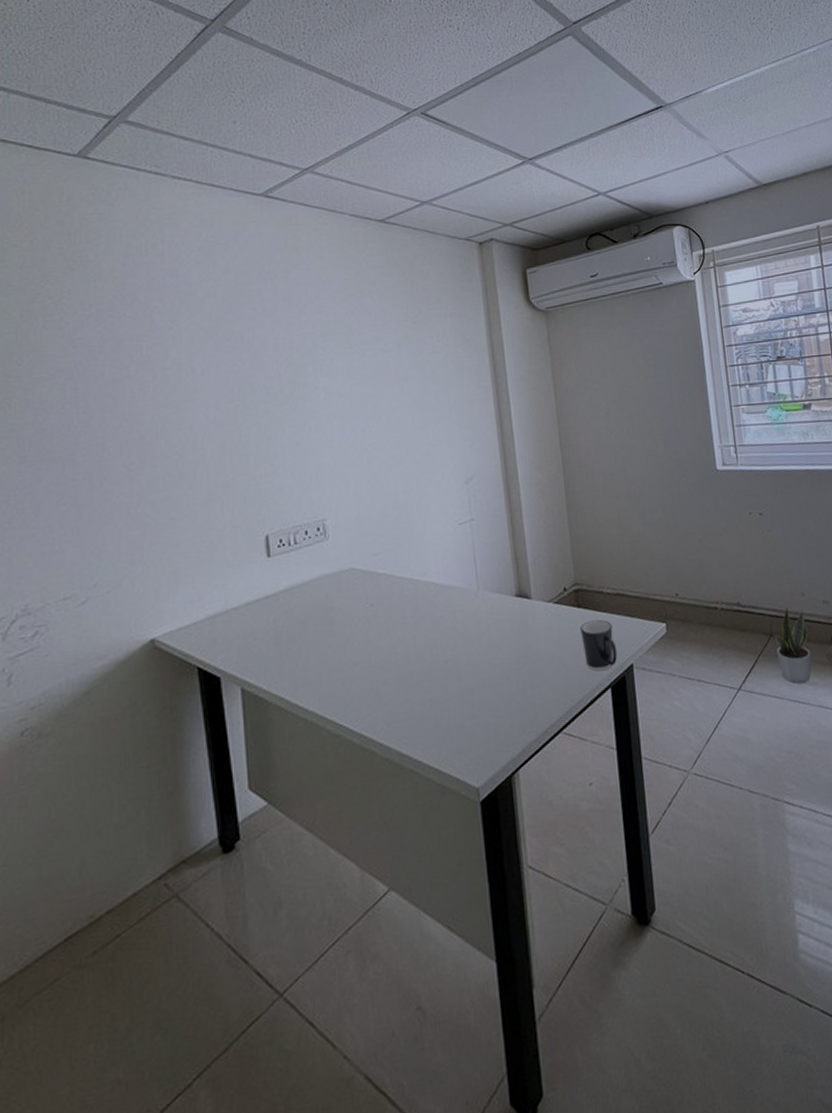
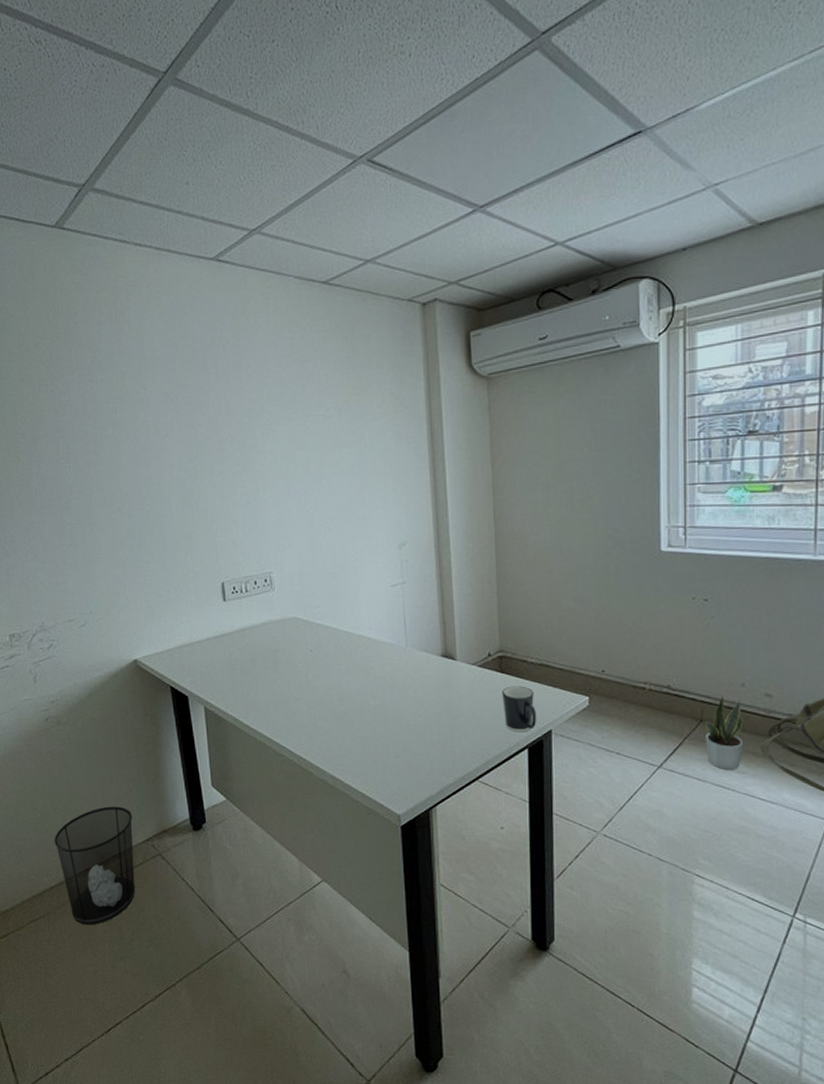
waste bin: none [20,837,139,1025] -> present [54,806,136,925]

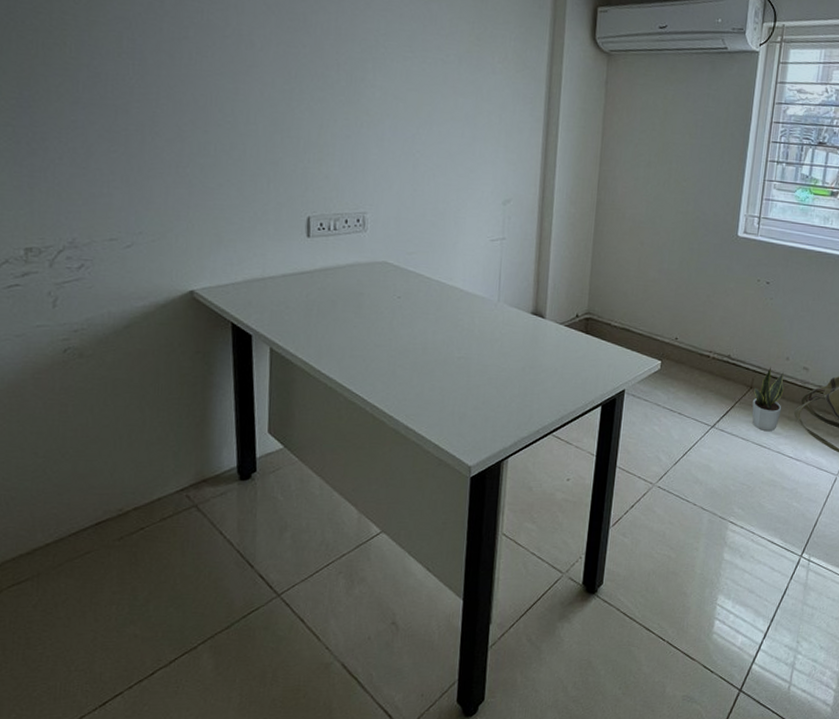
waste bin: present [54,806,136,925] -> none [57,452,165,587]
mug: present [502,686,537,732] -> none [583,346,614,391]

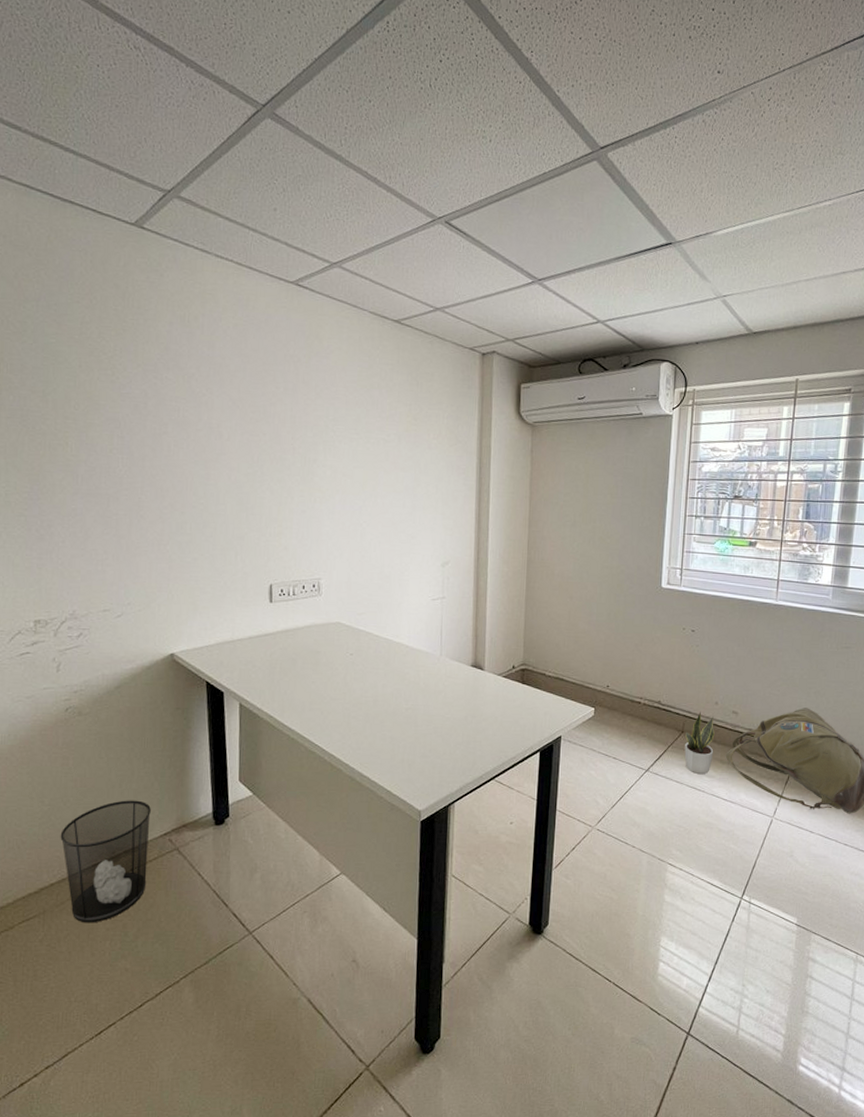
waste bin: none [57,452,165,587] -> present [60,800,151,923]

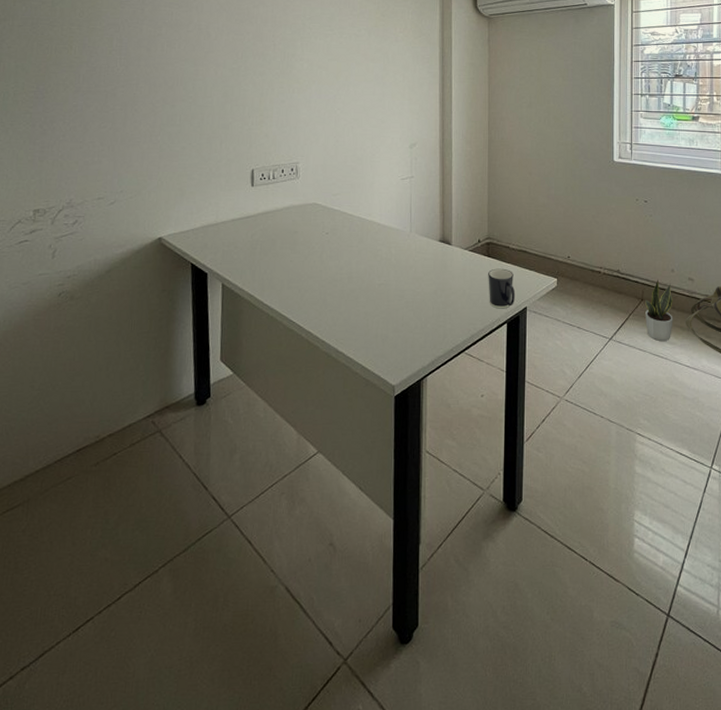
waste bin: present [60,800,151,923] -> none [47,382,136,511]
mug: none [521,696,550,737] -> present [488,268,516,309]

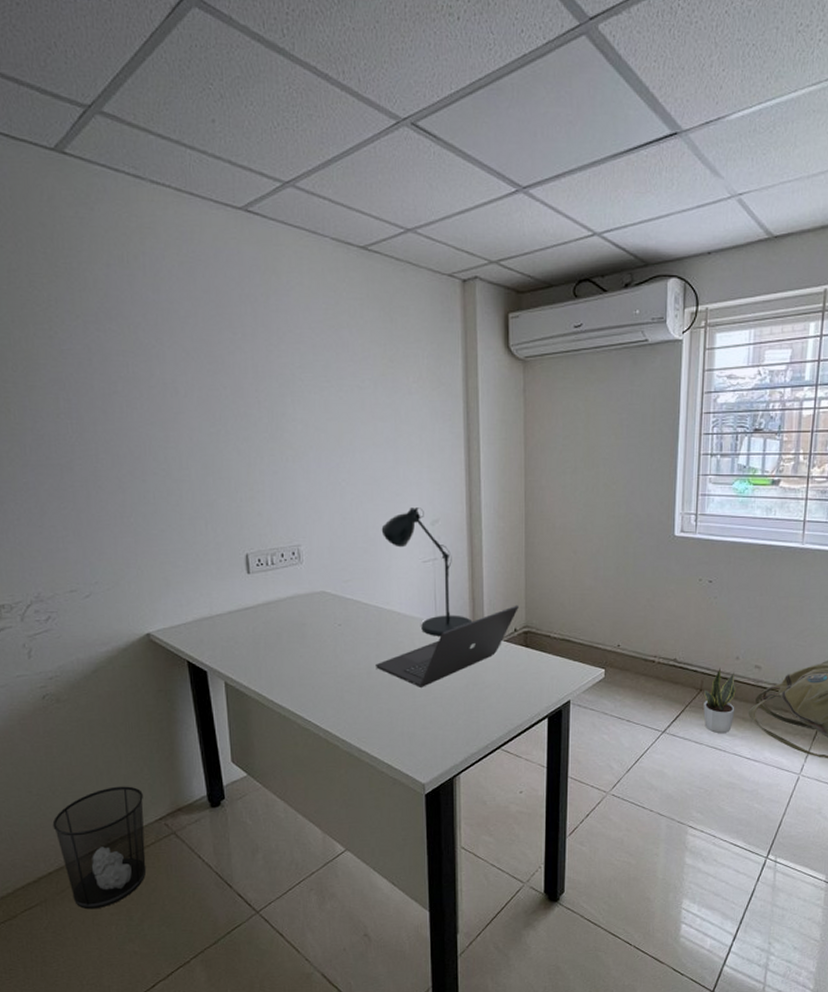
waste bin: none [47,382,136,511] -> present [52,786,147,910]
laptop: none [356,218,482,292] -> present [376,605,519,687]
desk lamp: none [367,133,442,245] -> present [381,508,473,636]
mug: present [488,268,516,309] -> none [526,659,557,703]

